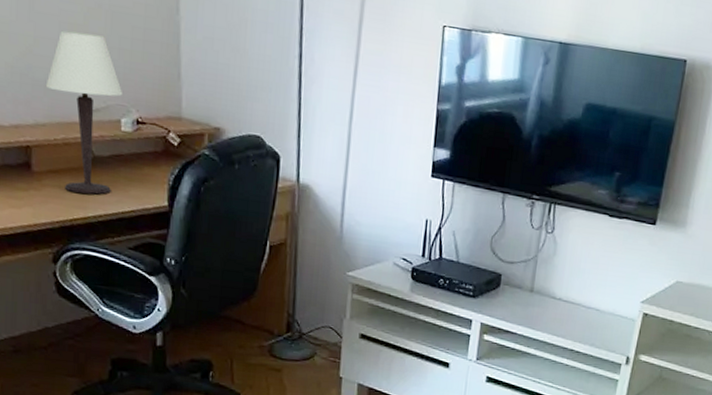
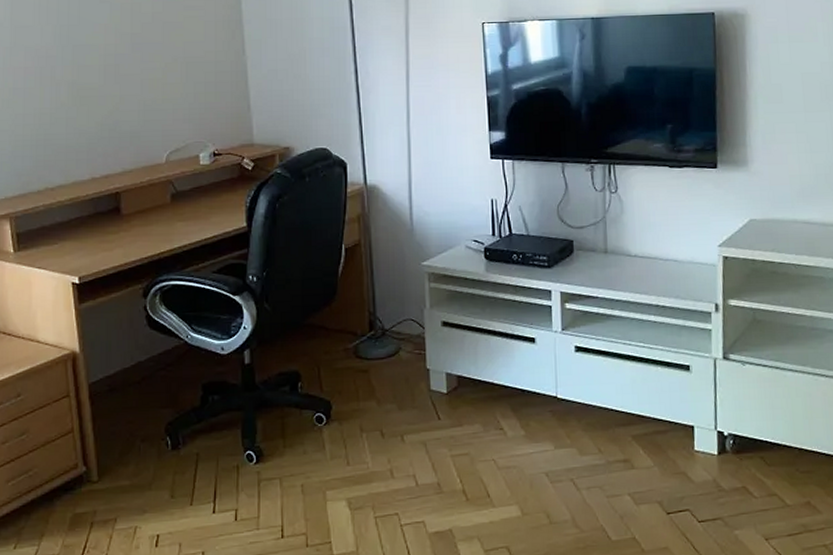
table lamp: present [45,30,123,195] -> none [131,85,200,228]

